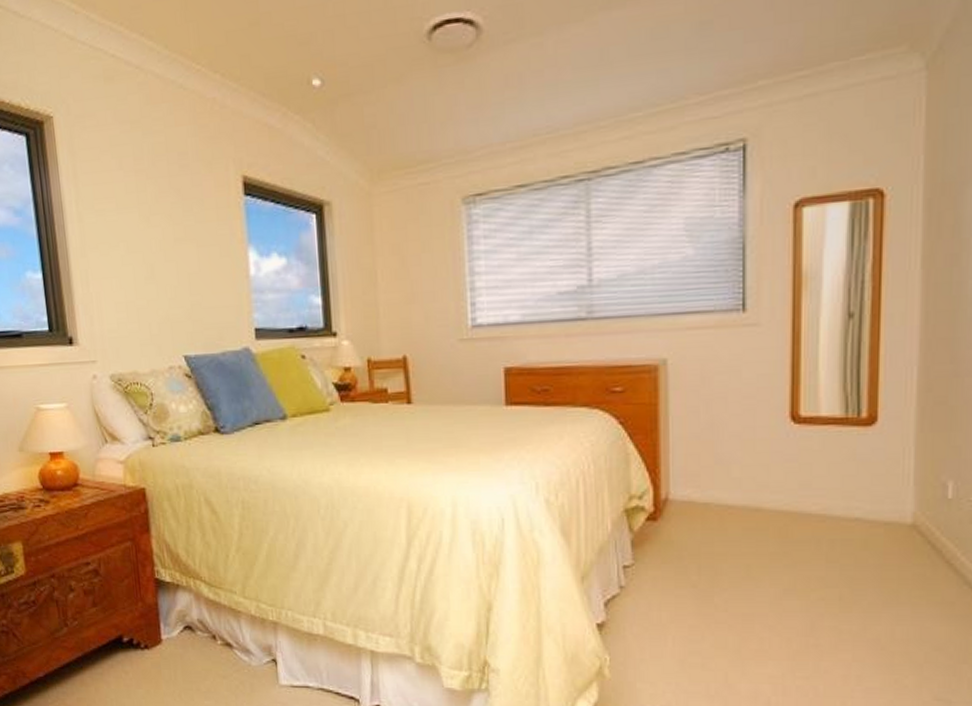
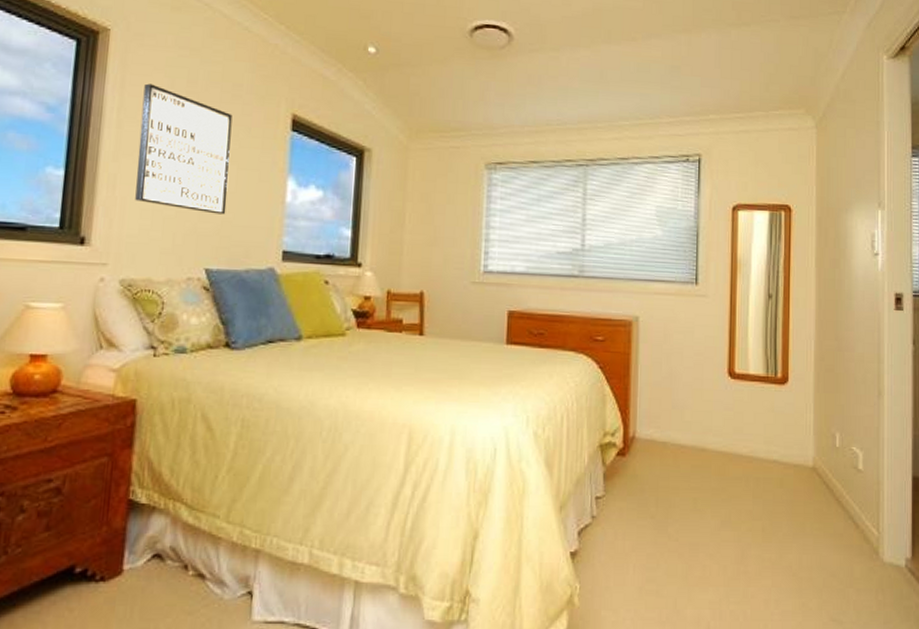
wall art: none [95,168,194,298] -> present [135,83,233,215]

